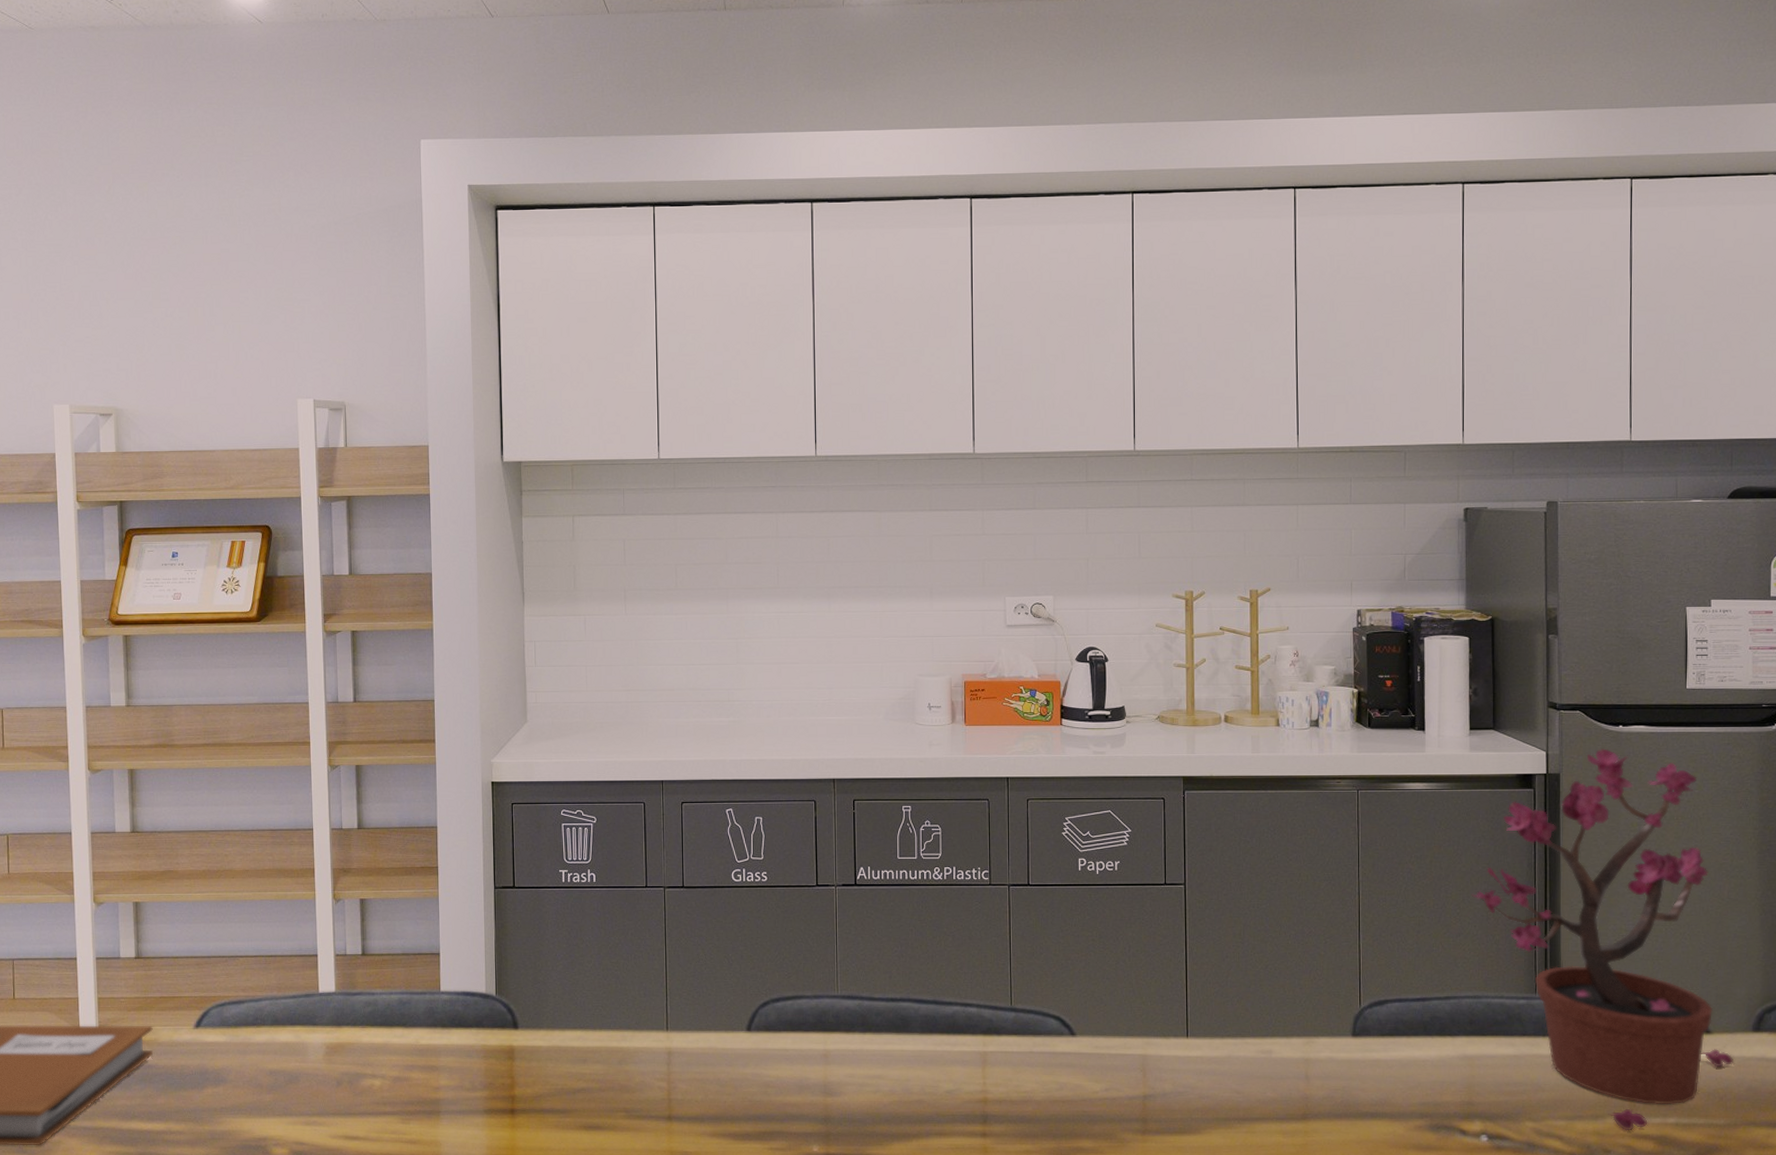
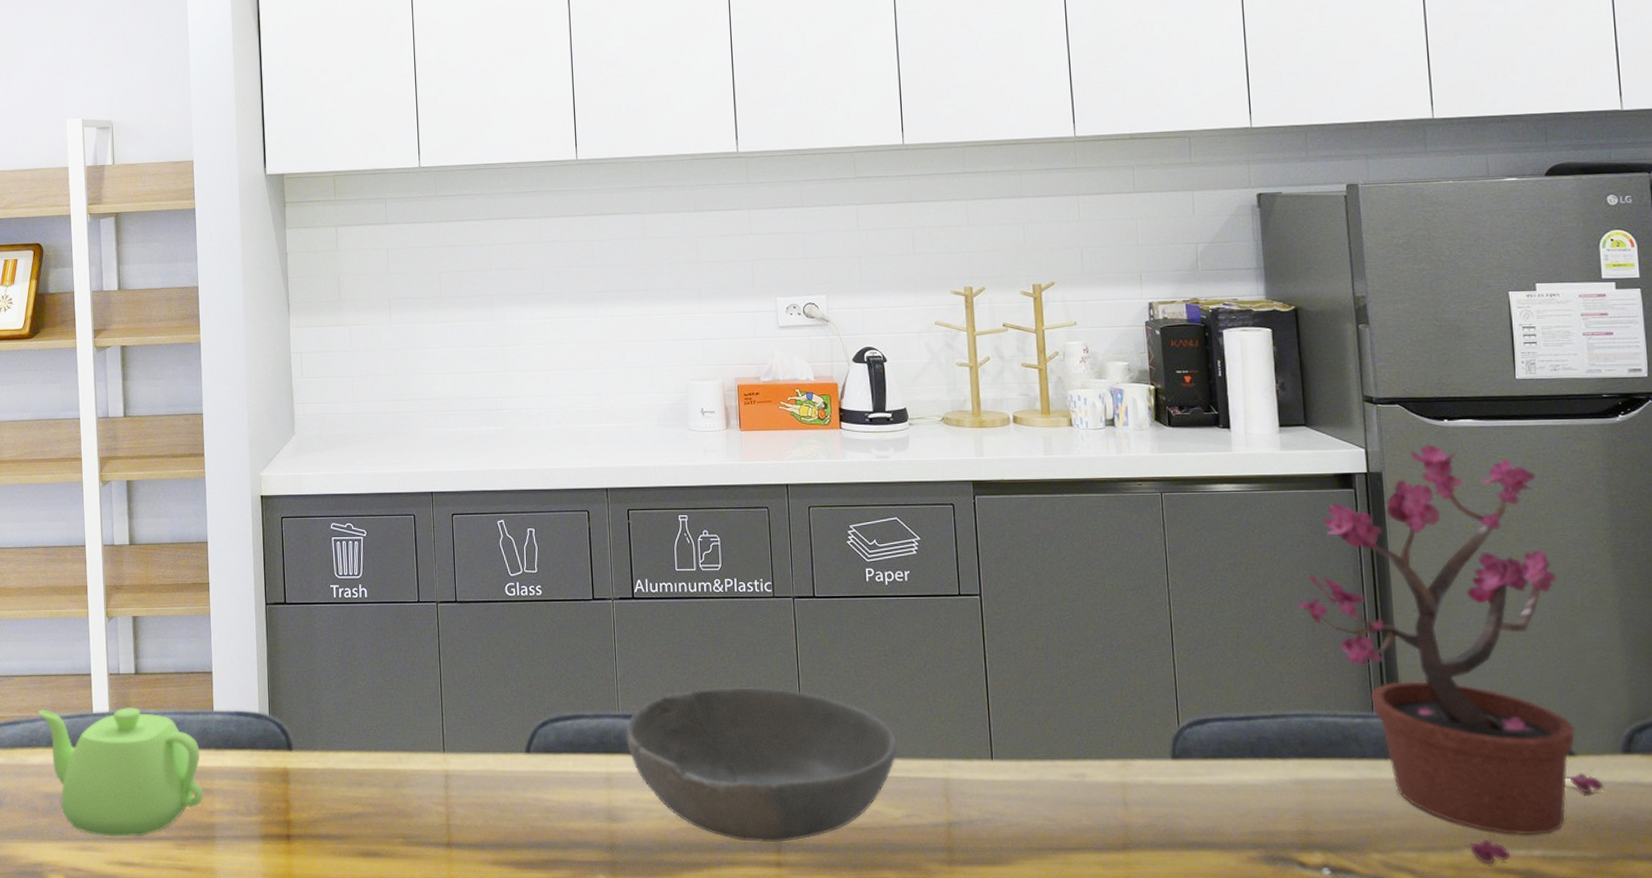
teapot: none [262,987,430,1112] -> present [37,707,204,837]
bowl: none [843,970,1101,1115] -> present [625,687,898,843]

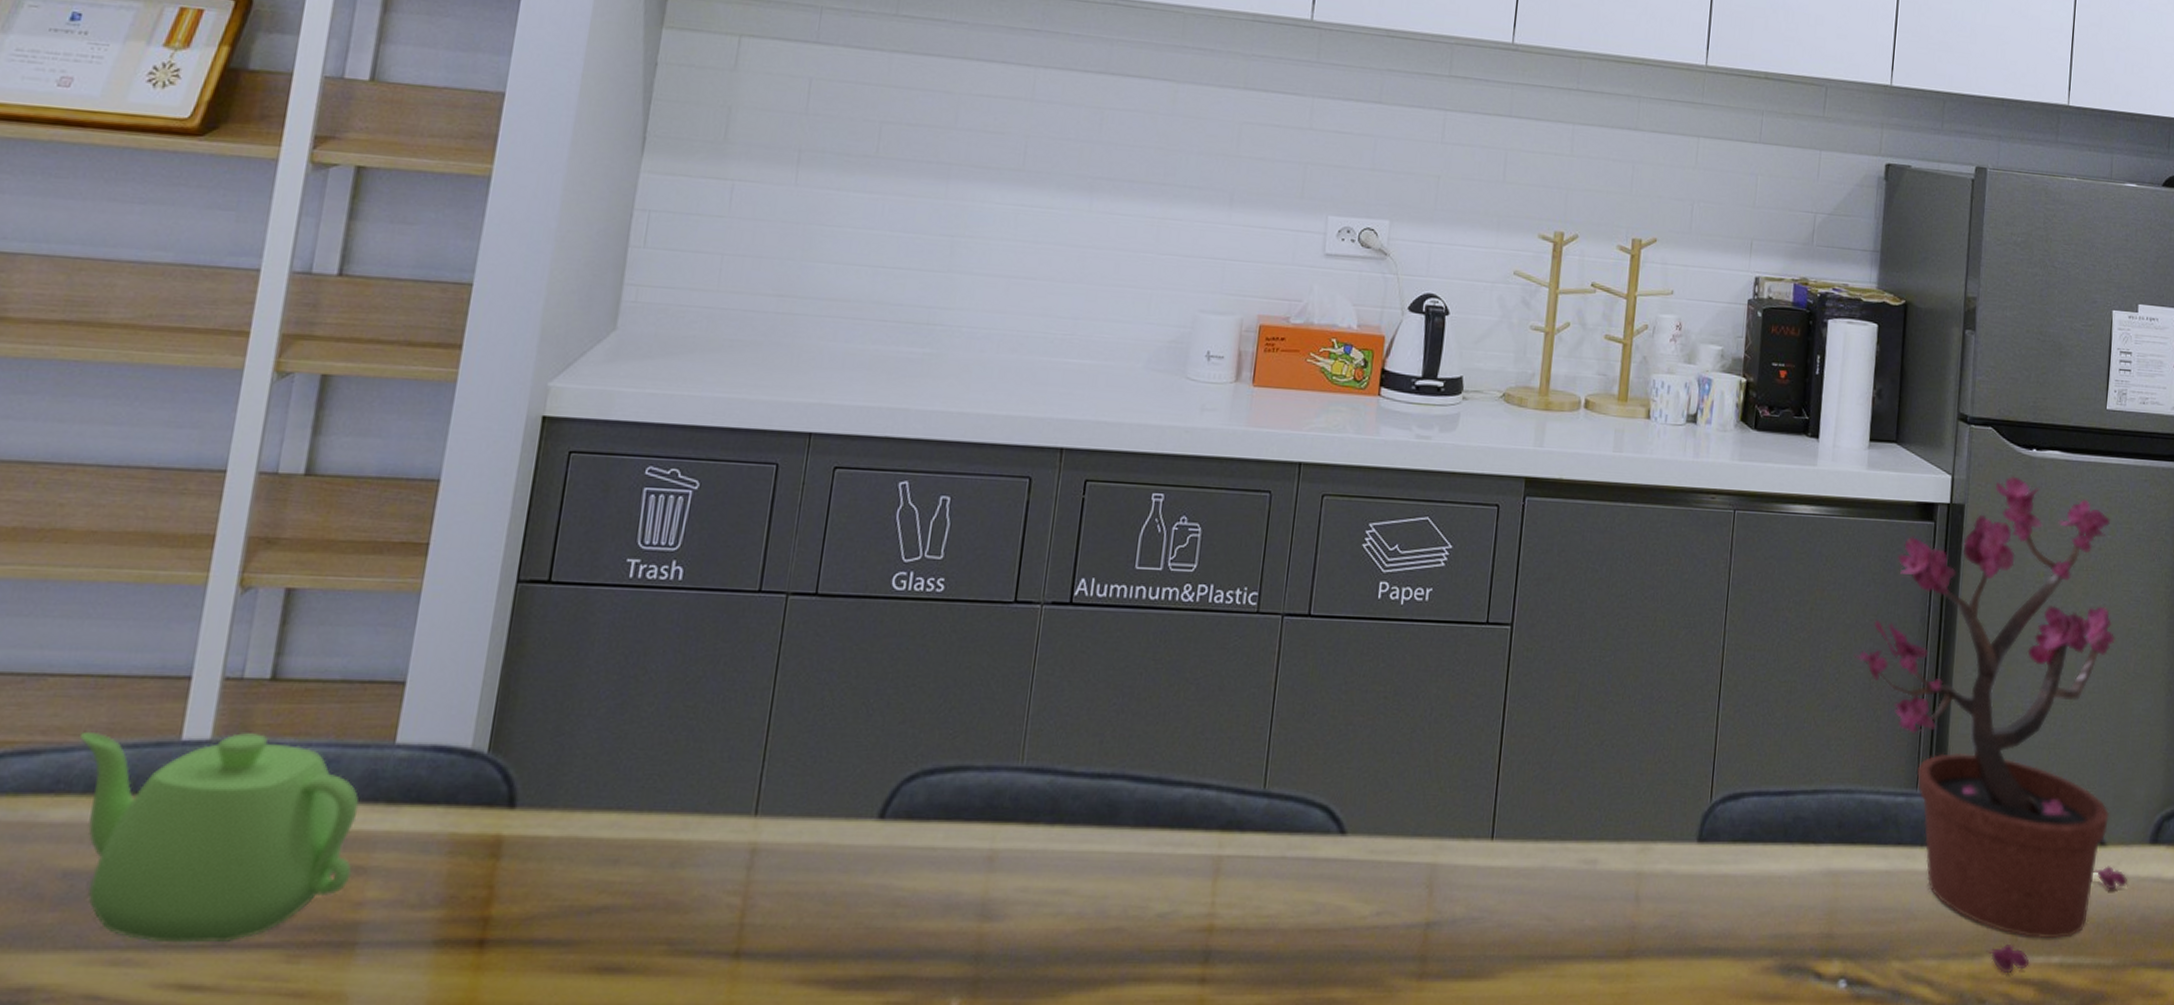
bowl: present [625,687,898,843] -> none [1024,733,1382,951]

